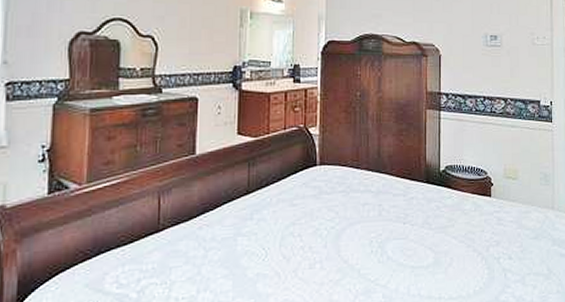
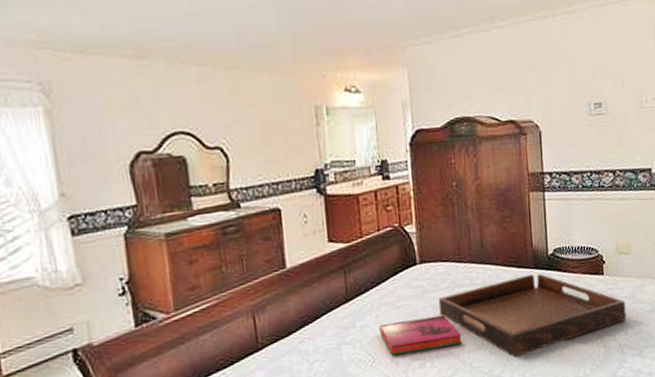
hardback book: none [275,217,352,253] -> present [379,314,462,356]
serving tray: none [333,187,511,269] -> present [438,274,626,358]

